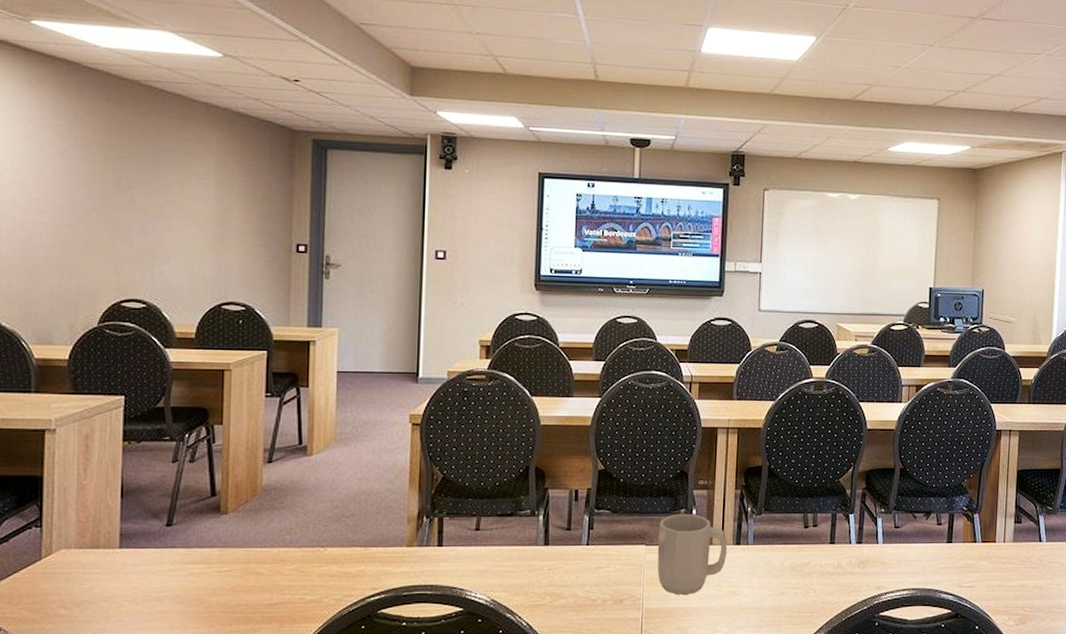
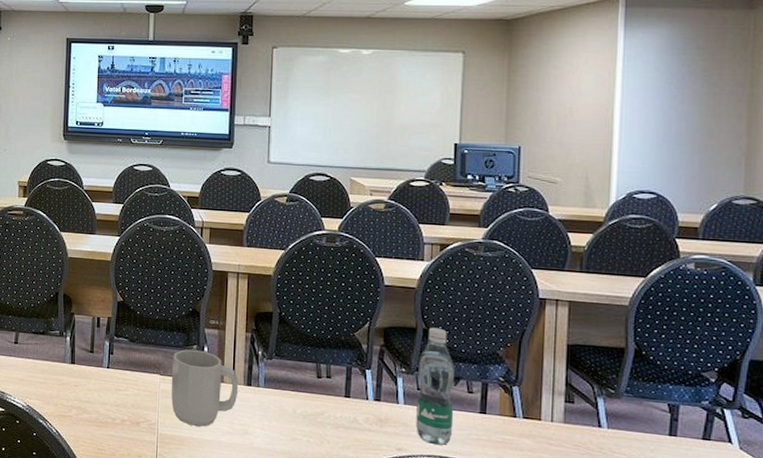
bottle: none [893,466,927,579] -> present [416,327,454,446]

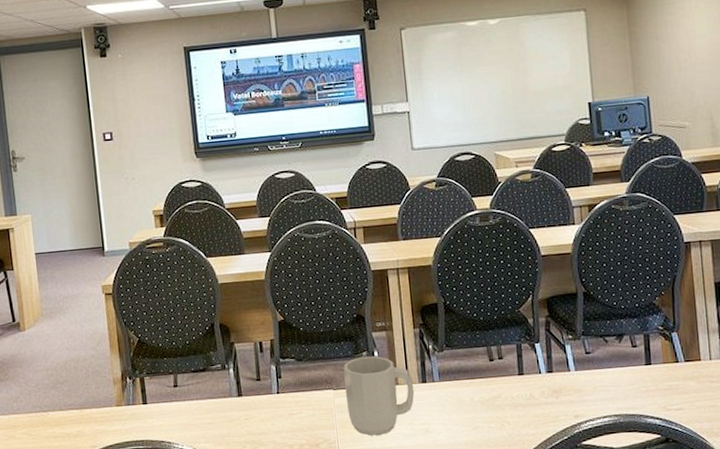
bottle: present [416,327,454,446] -> none [582,288,623,405]

